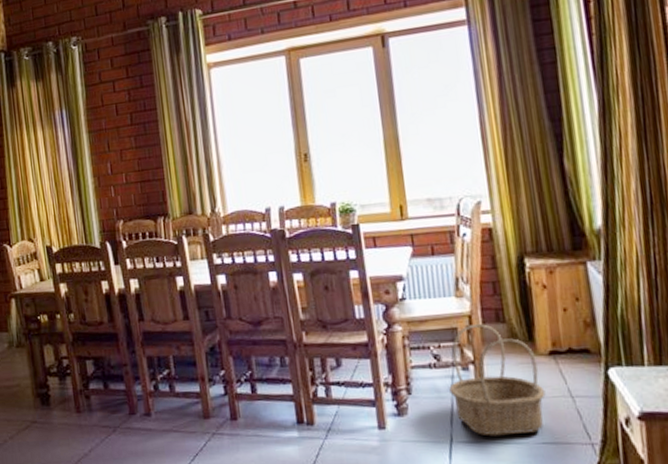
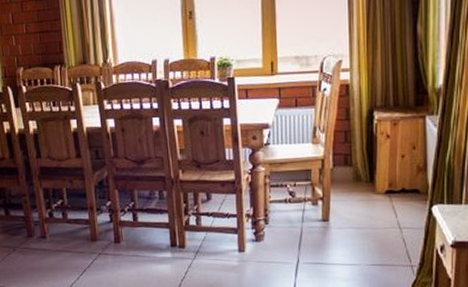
basket: present [449,324,546,436] -> none [300,167,379,259]

